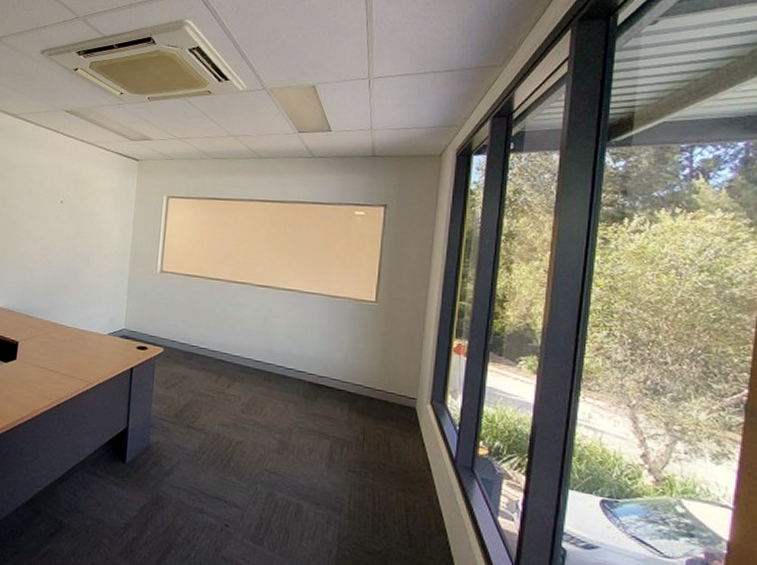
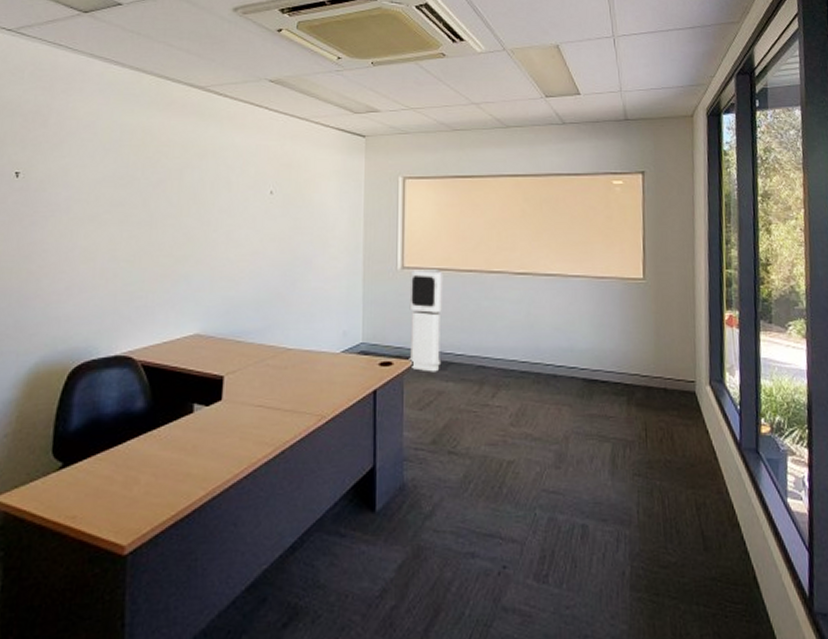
air purifier: none [159,274,195,360] -> present [407,269,443,372]

